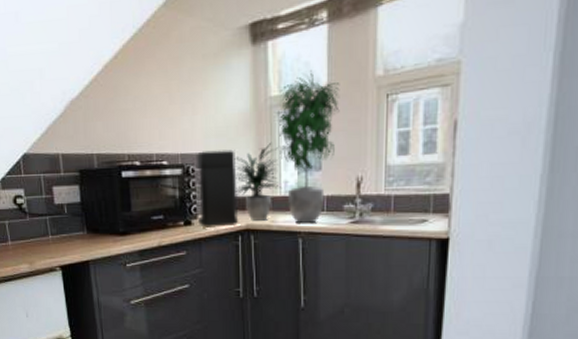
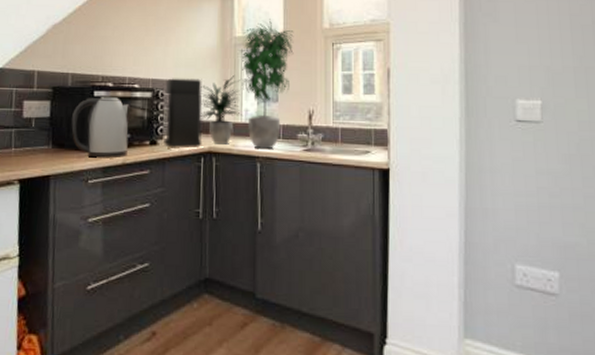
kettle: none [102,176,162,242] -> present [71,96,129,159]

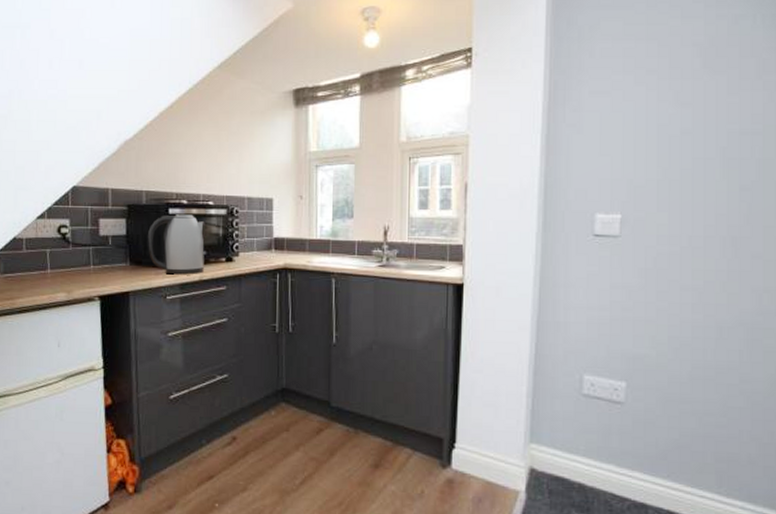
coffee maker: present [164,78,203,150] -> none [239,195,278,266]
potted plant: present [201,19,294,149] -> none [275,132,370,265]

